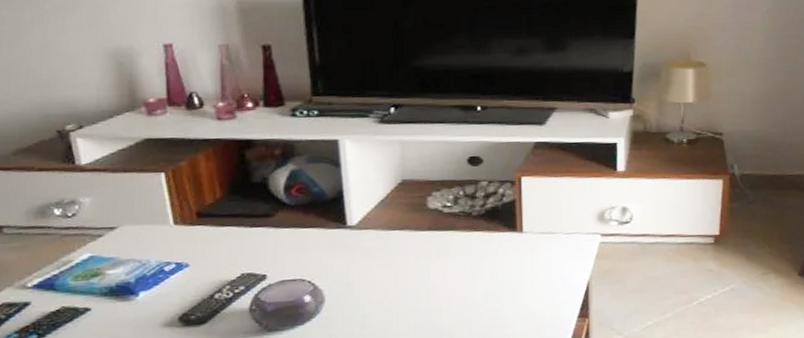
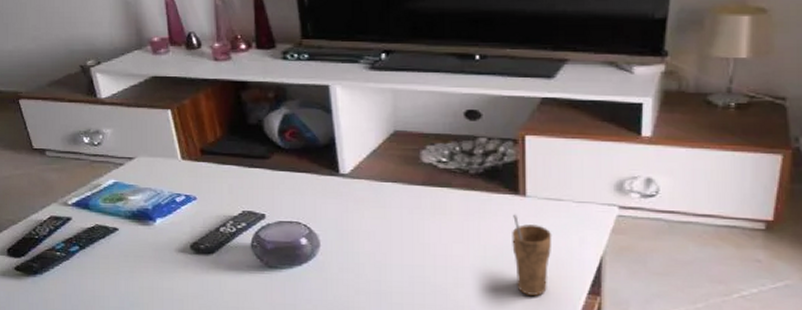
cup: none [511,250,546,326] -> present [512,214,552,297]

